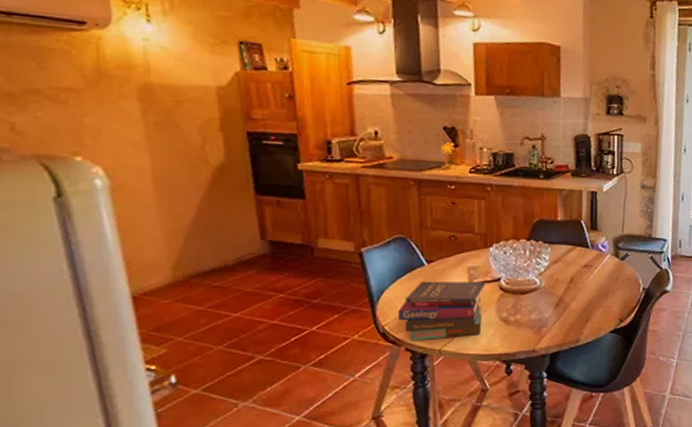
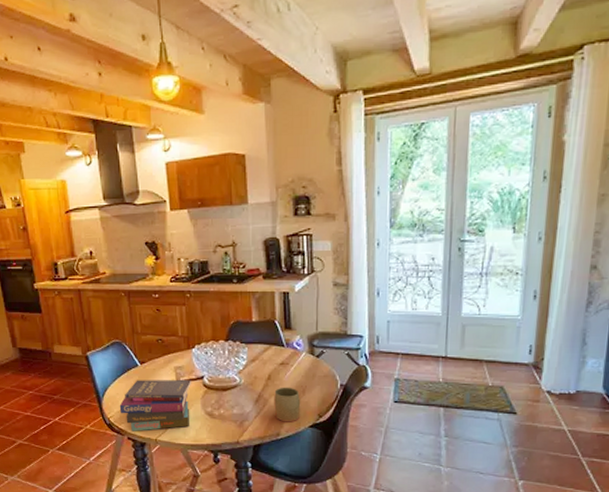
mug: none [575,290,603,328] -> present [274,387,301,422]

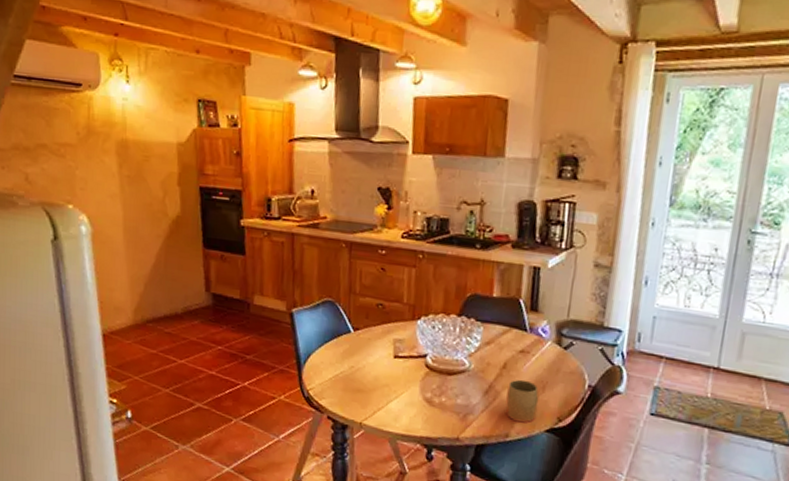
books: present [119,379,192,431] -> none [322,349,413,413]

